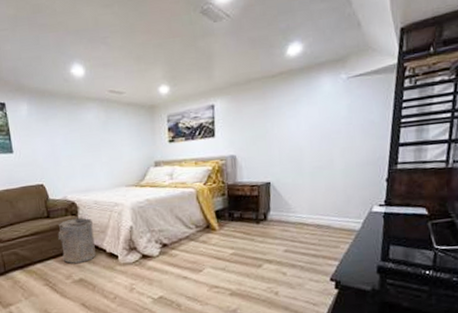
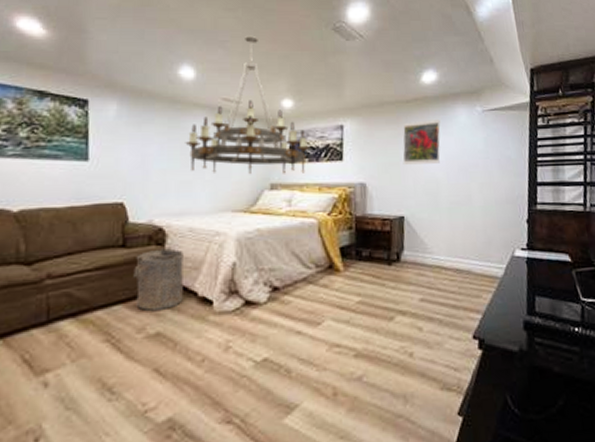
chandelier: none [83,28,186,156] -> present [185,35,311,175]
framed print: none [269,91,305,136] -> present [402,120,441,164]

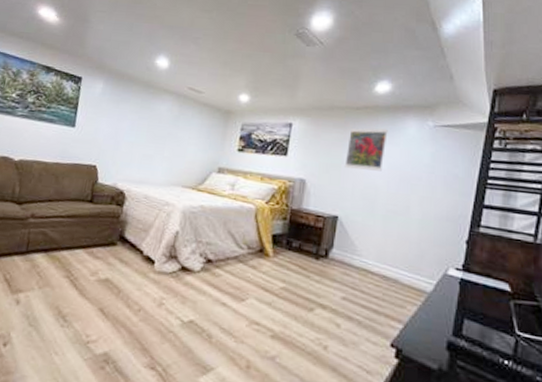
laundry hamper: present [133,248,183,312] -> none [93,209,137,261]
chandelier: present [185,35,311,175] -> none [152,34,259,162]

